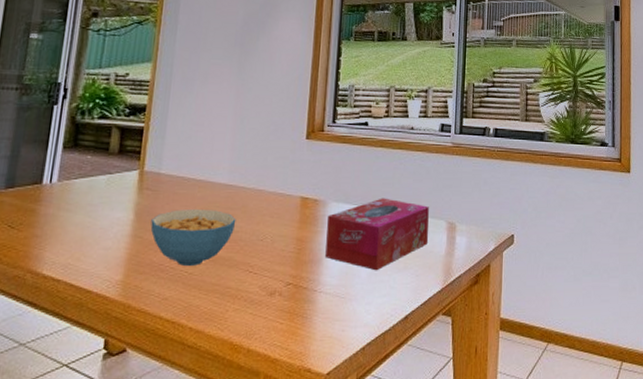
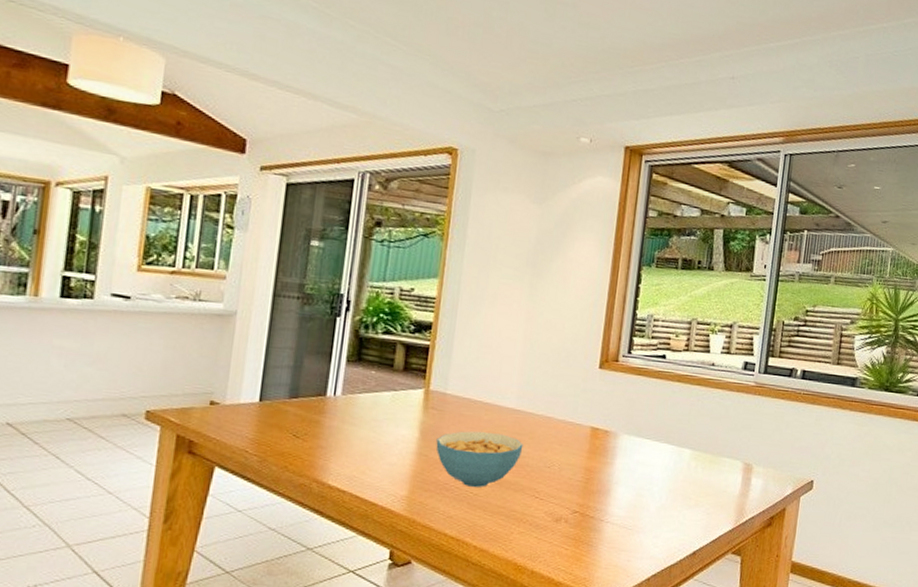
tissue box: present [325,198,429,271] -> none [614,433,725,506]

